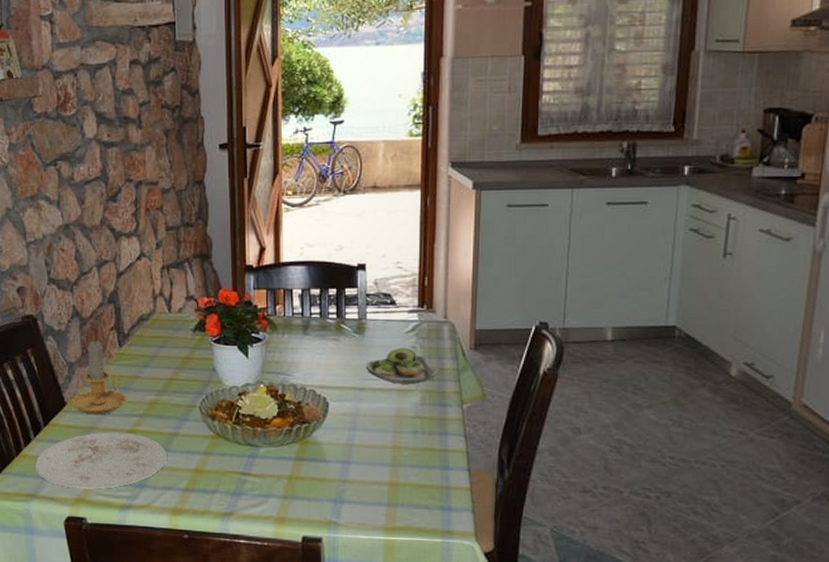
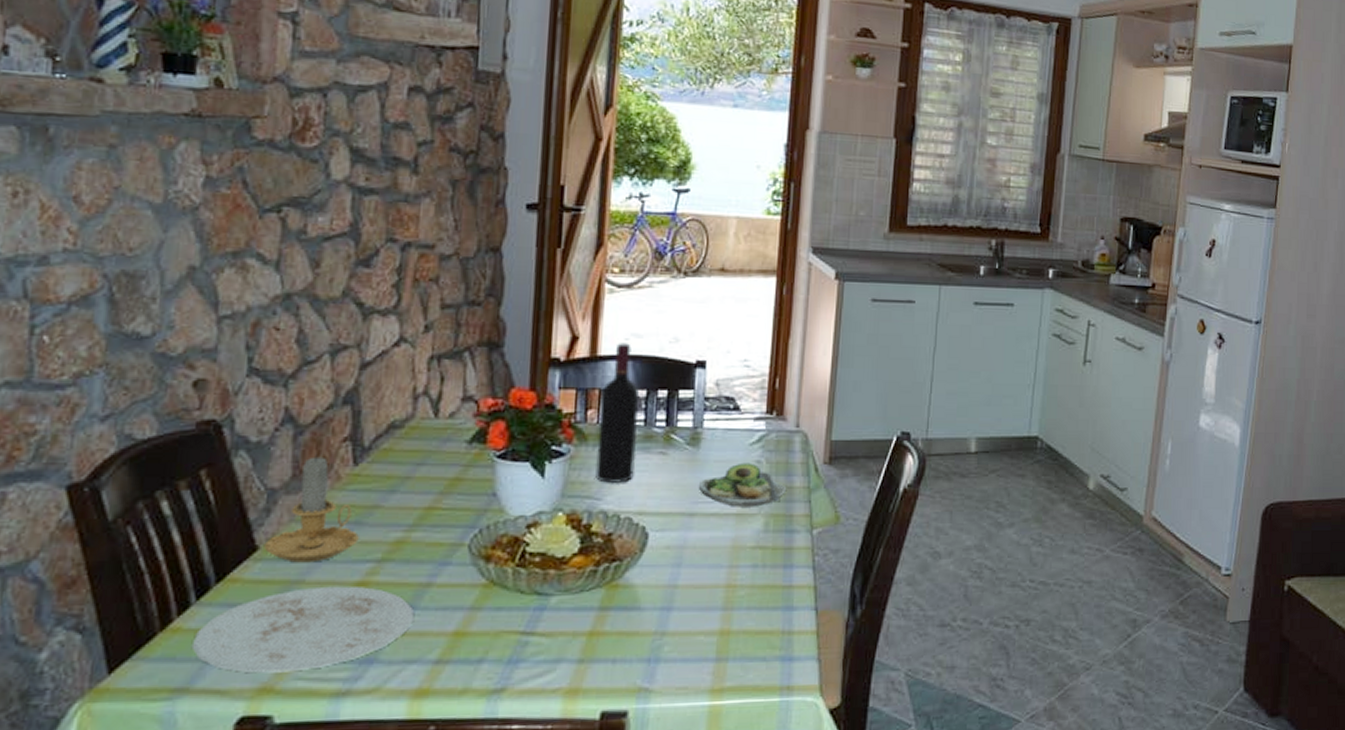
wine bottle: none [285,251,315,364] -> present [595,343,639,484]

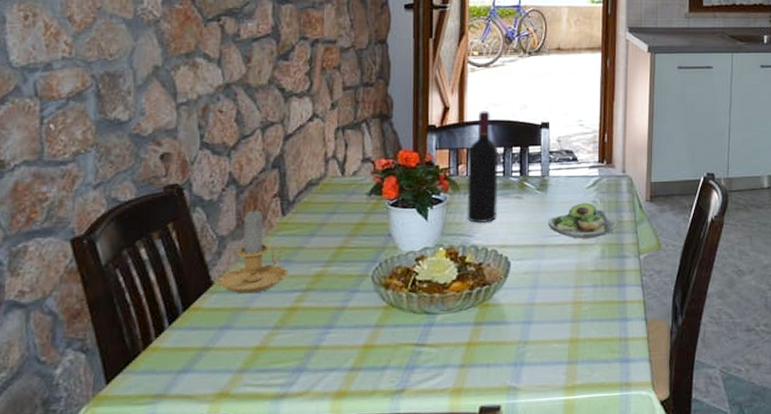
plate: present [191,586,414,674] -> none [166,311,332,382]

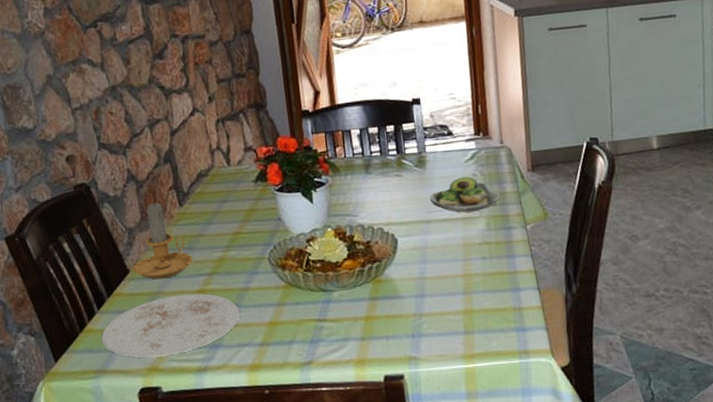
plate: none [166,311,332,382] -> present [101,293,240,358]
wine bottle: present [467,111,498,224] -> none [343,92,379,204]

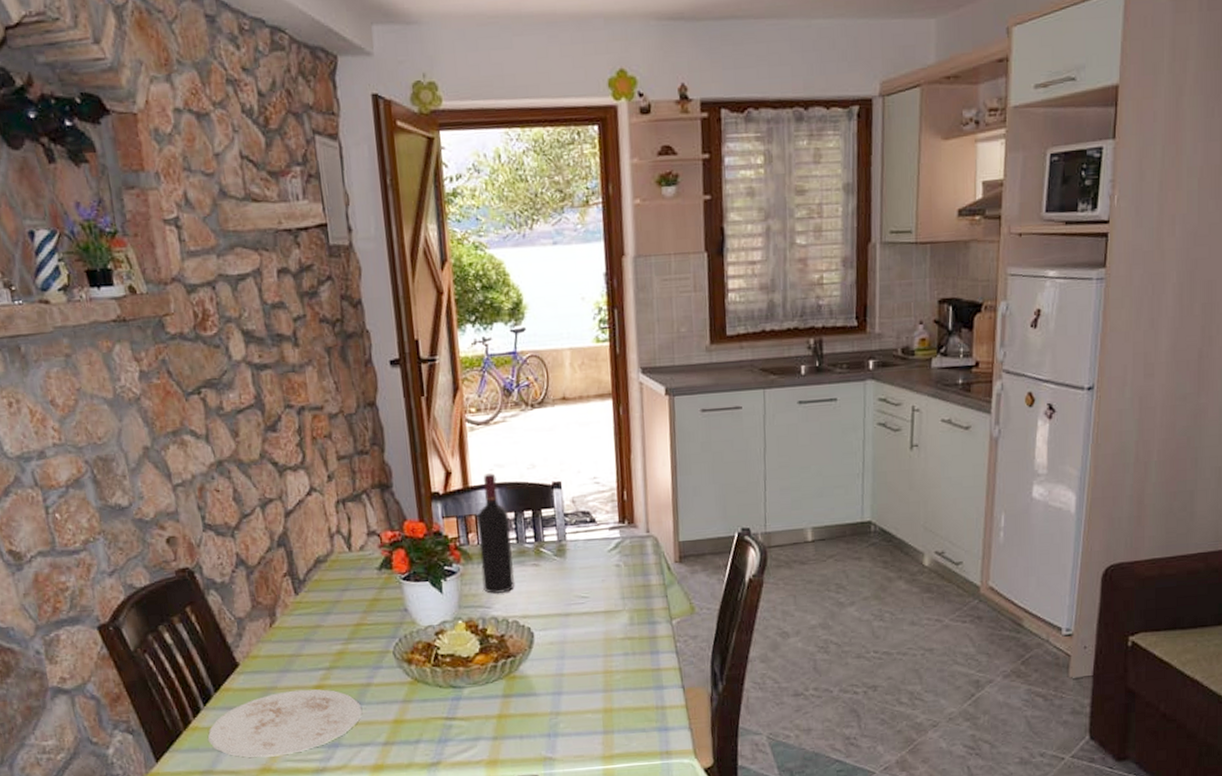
candle: present [133,200,193,280] -> none [243,587,310,674]
wine bottle: none [343,92,379,204] -> present [477,473,515,594]
salad plate: present [429,176,501,213] -> none [569,567,645,606]

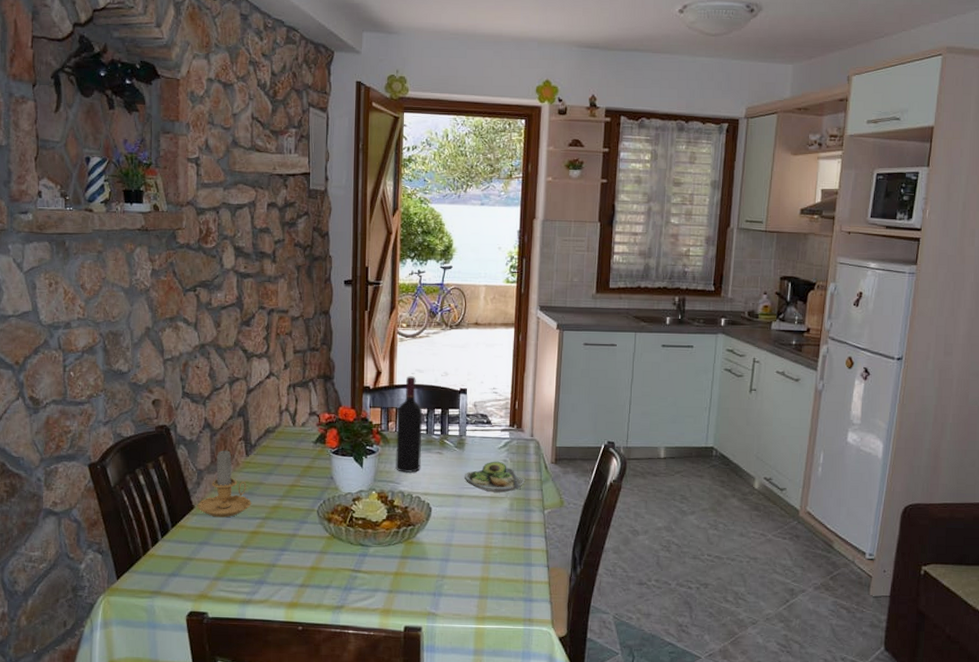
plate: present [207,689,362,758] -> none [160,533,286,586]
candle: none [243,587,310,674] -> present [198,448,251,518]
salad plate: none [569,567,645,606] -> present [464,461,525,493]

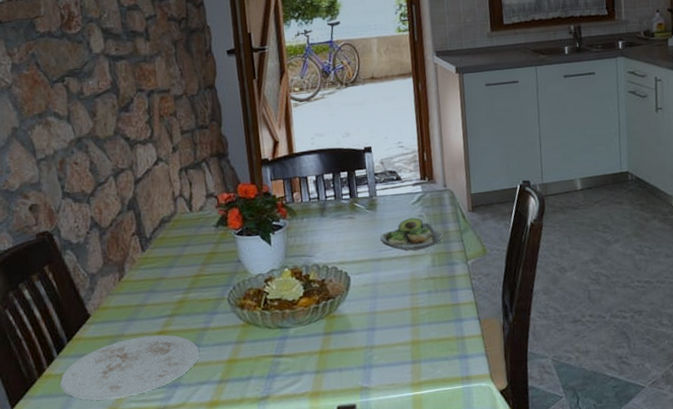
plate: none [160,533,286,586] -> present [59,335,200,401]
candle: present [198,448,251,518] -> none [94,246,154,323]
wine bottle: present [396,376,422,474] -> none [300,141,333,245]

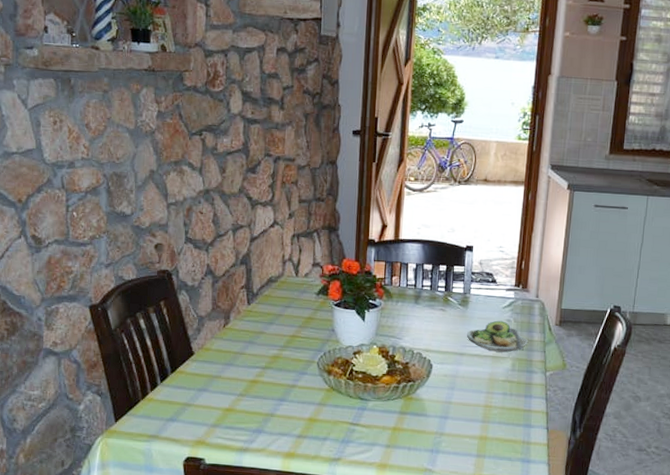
plate: present [59,335,200,401] -> none [159,381,285,433]

